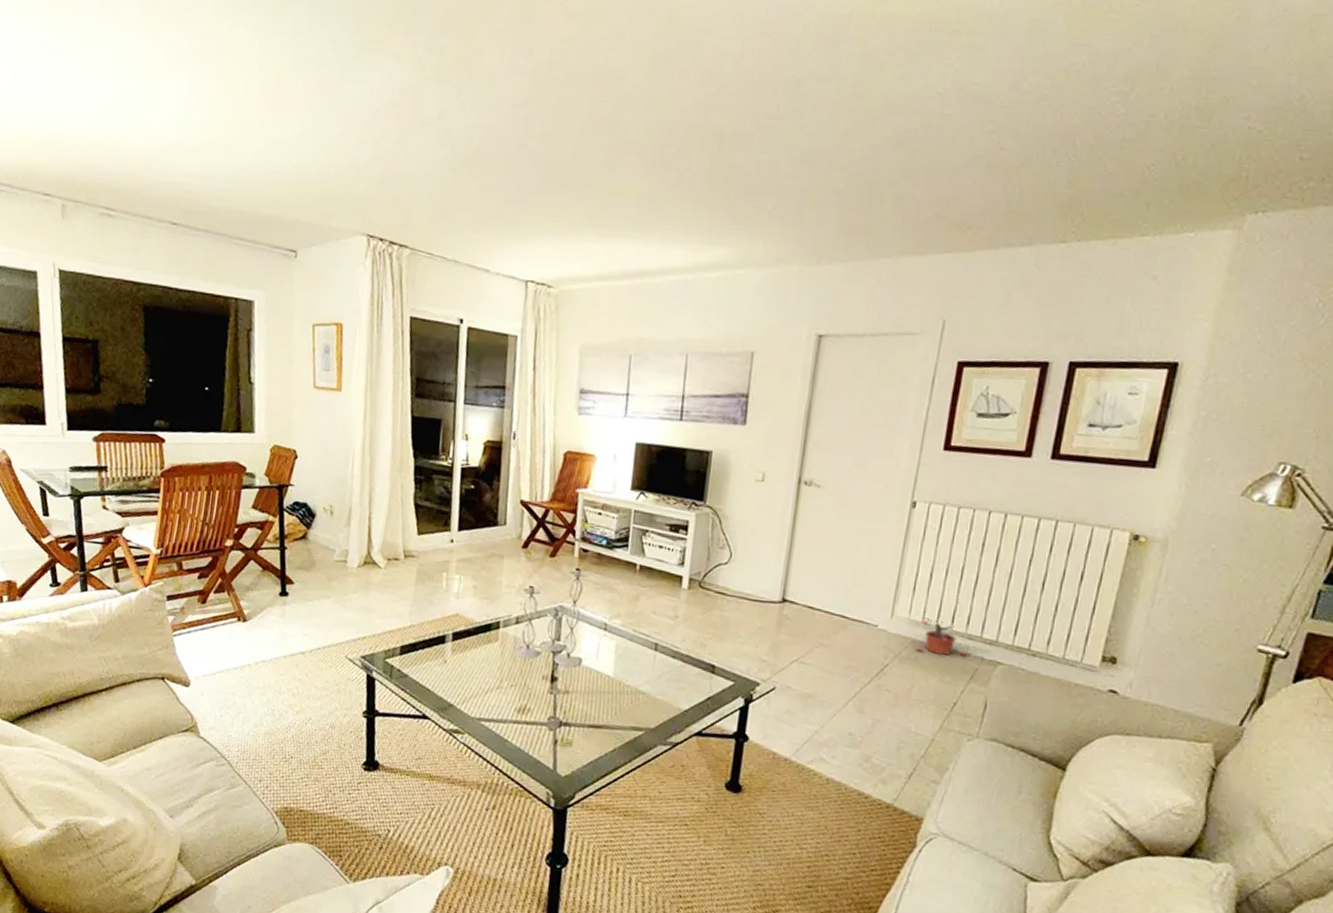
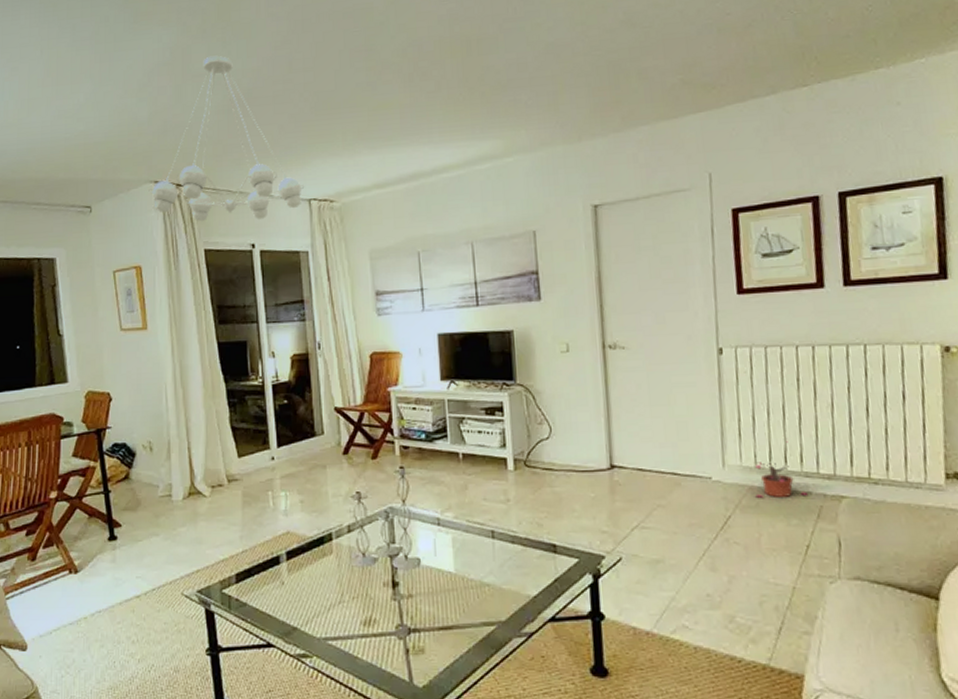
chandelier: none [359,103,523,294] -> present [148,55,304,222]

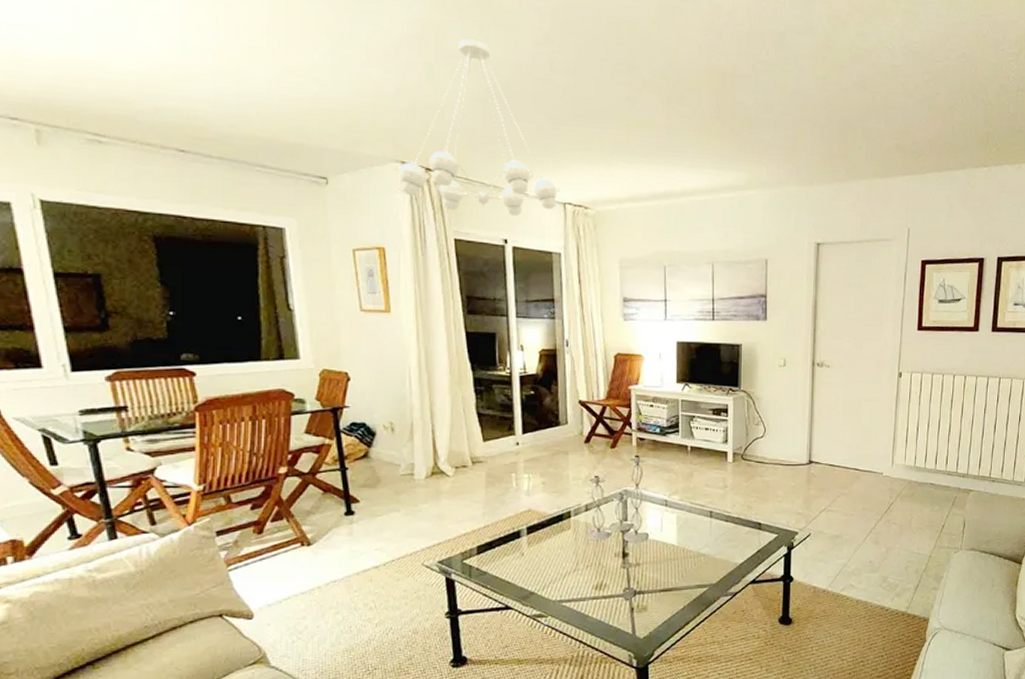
potted plant: present [755,435,809,498] -> none [912,443,948,489]

